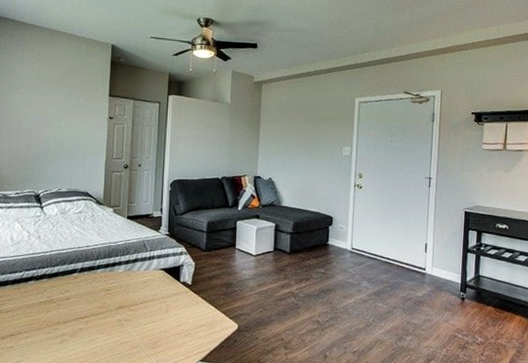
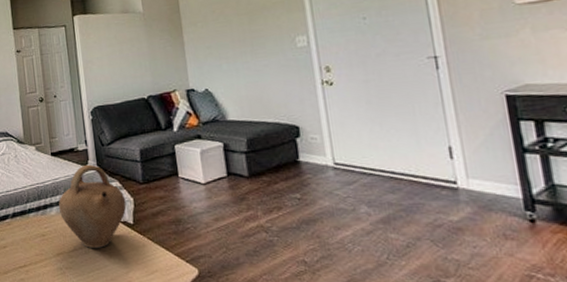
jug: none [127,230,188,304] -> present [58,164,127,248]

